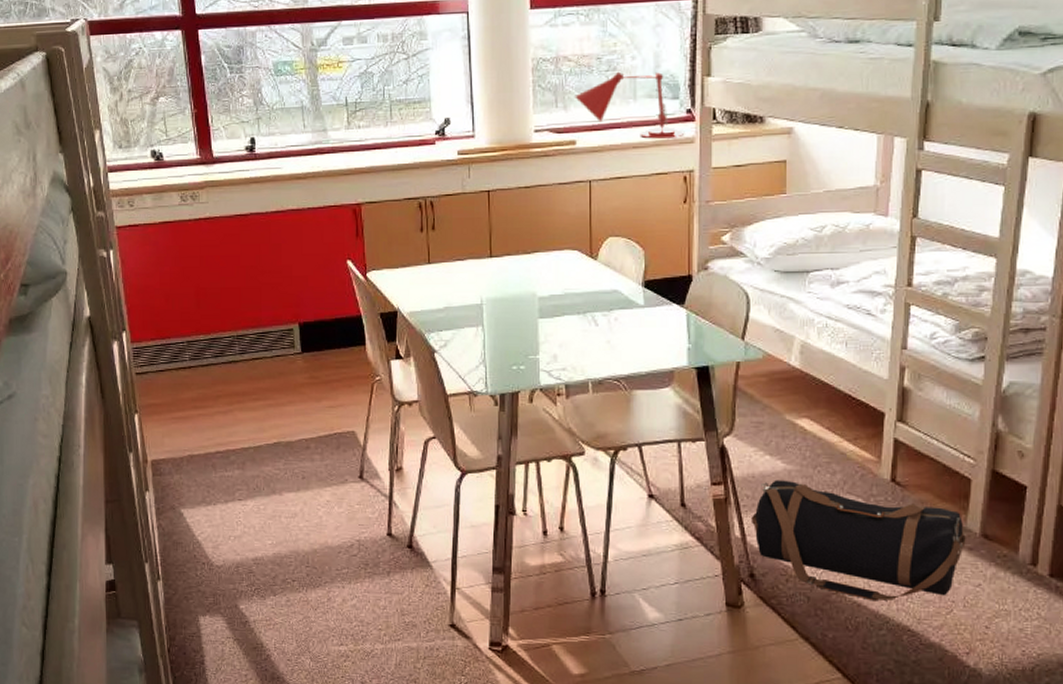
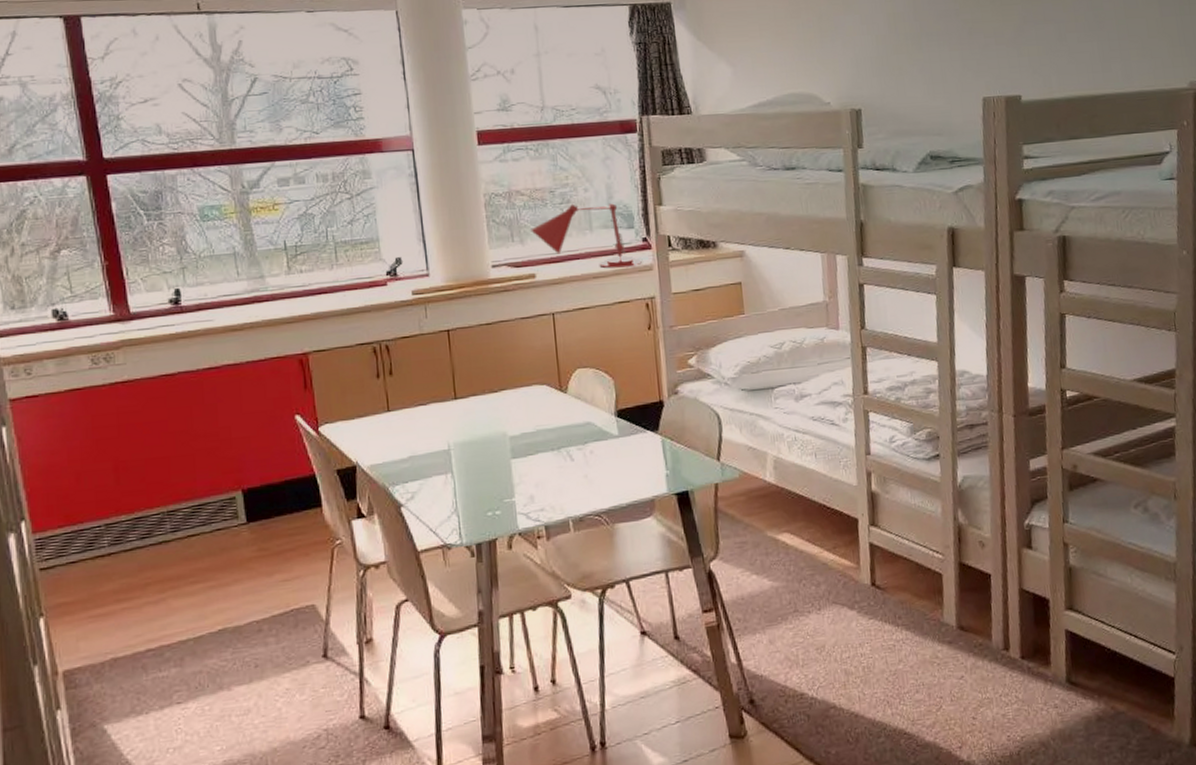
duffel bag: present [750,480,966,601] -> none [744,597,945,710]

